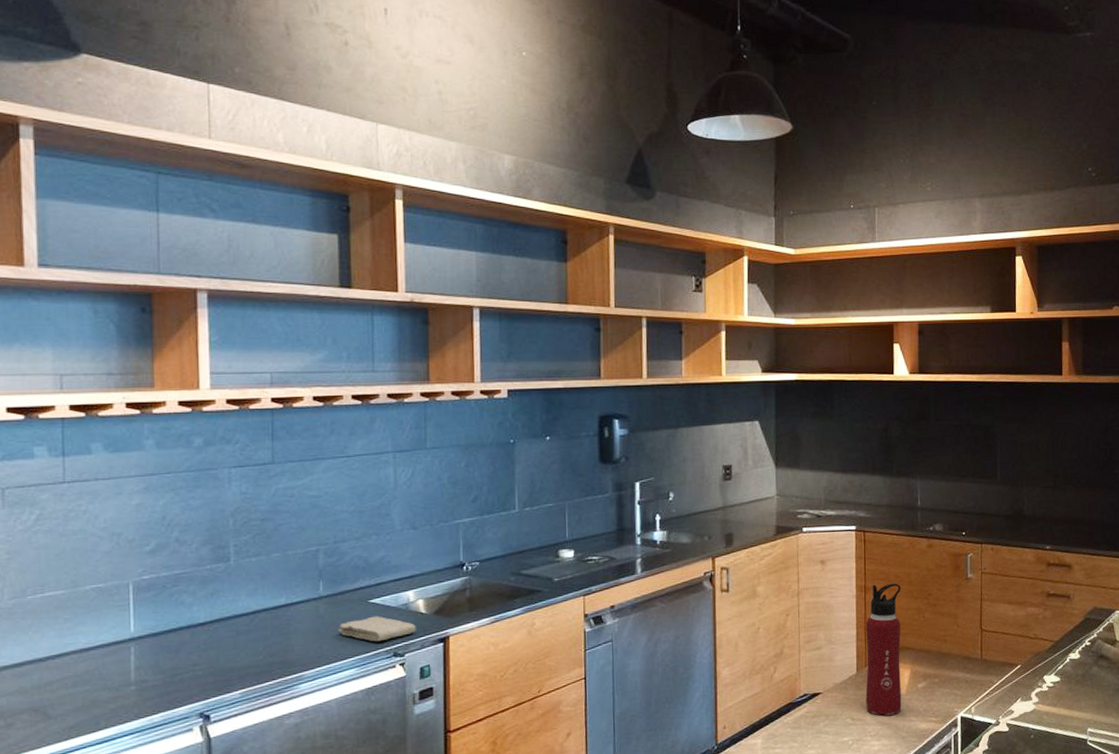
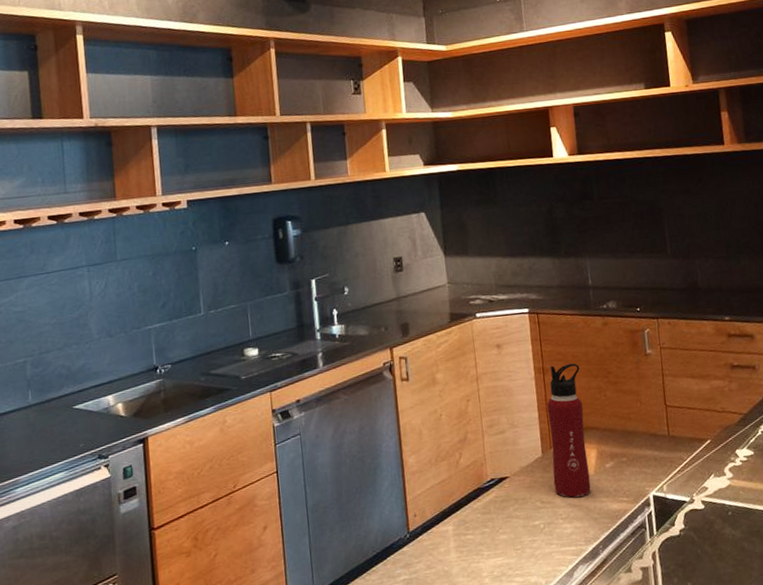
washcloth: present [338,616,416,642] -> none [47,420,118,446]

